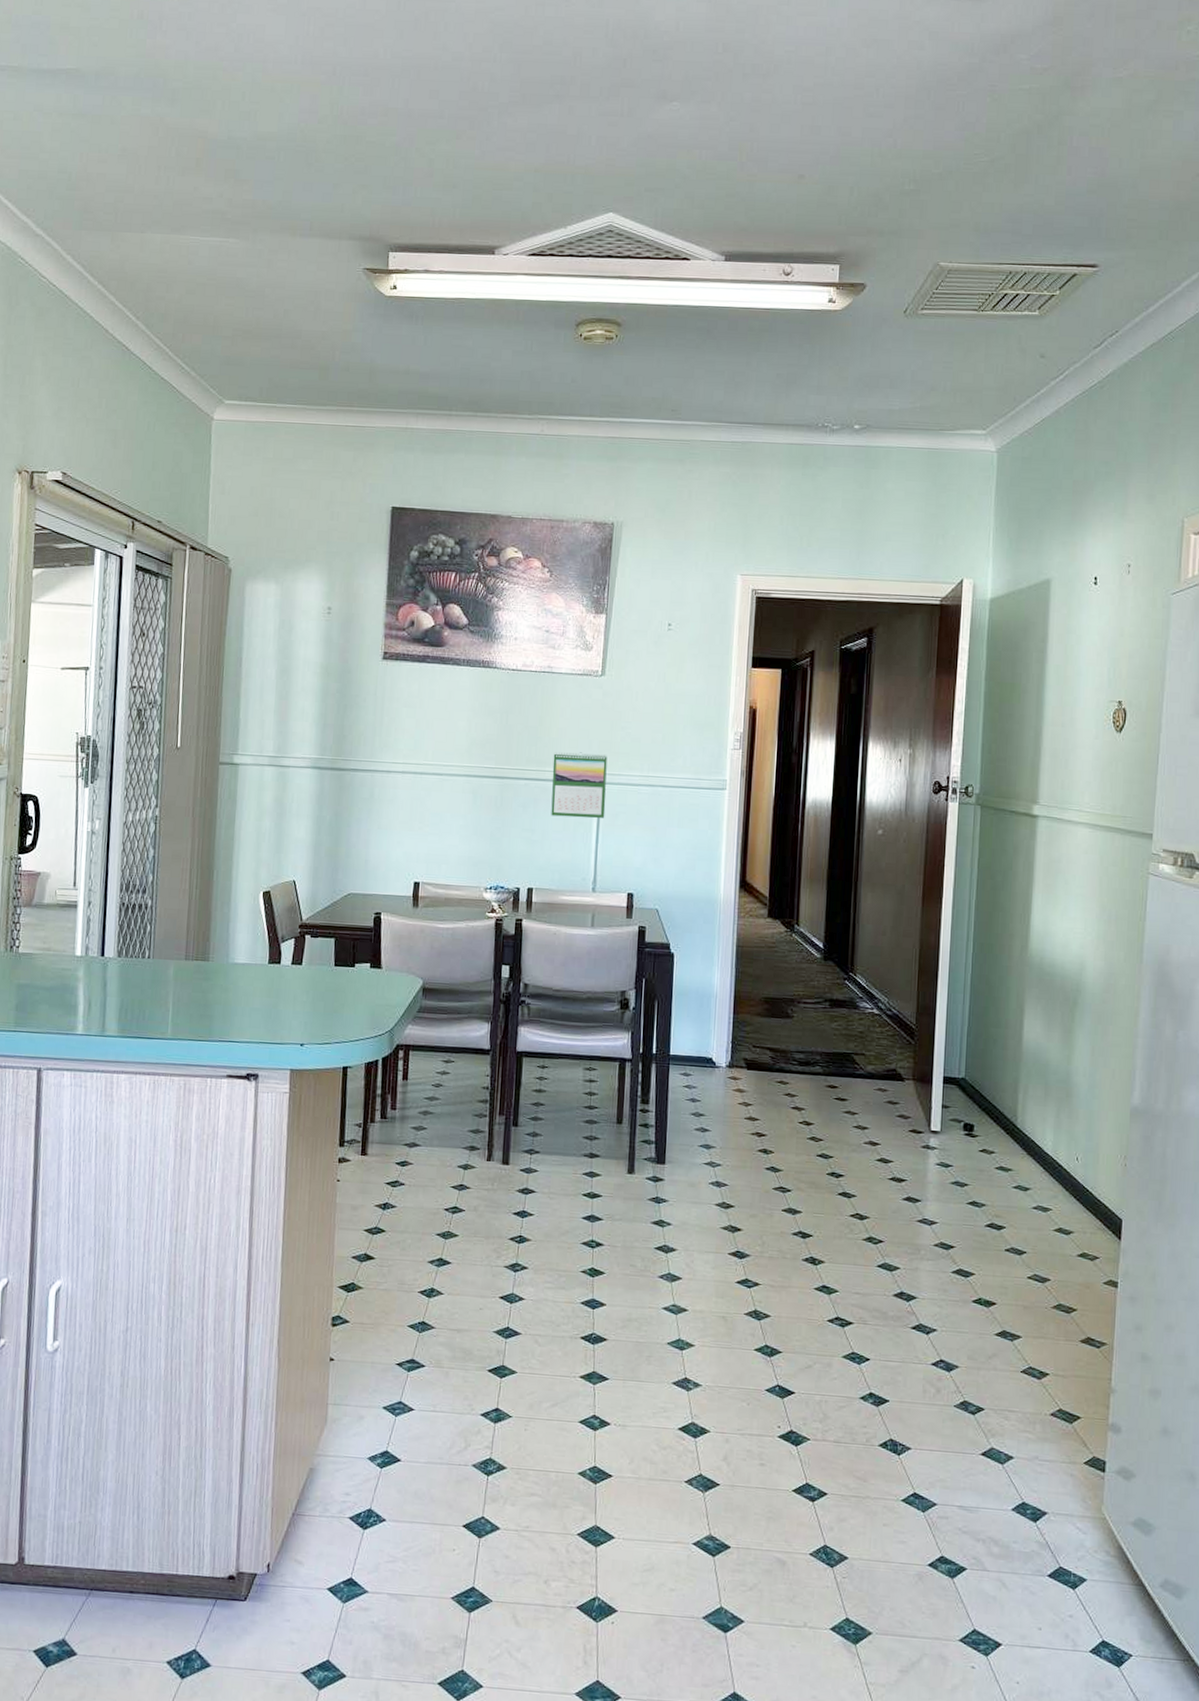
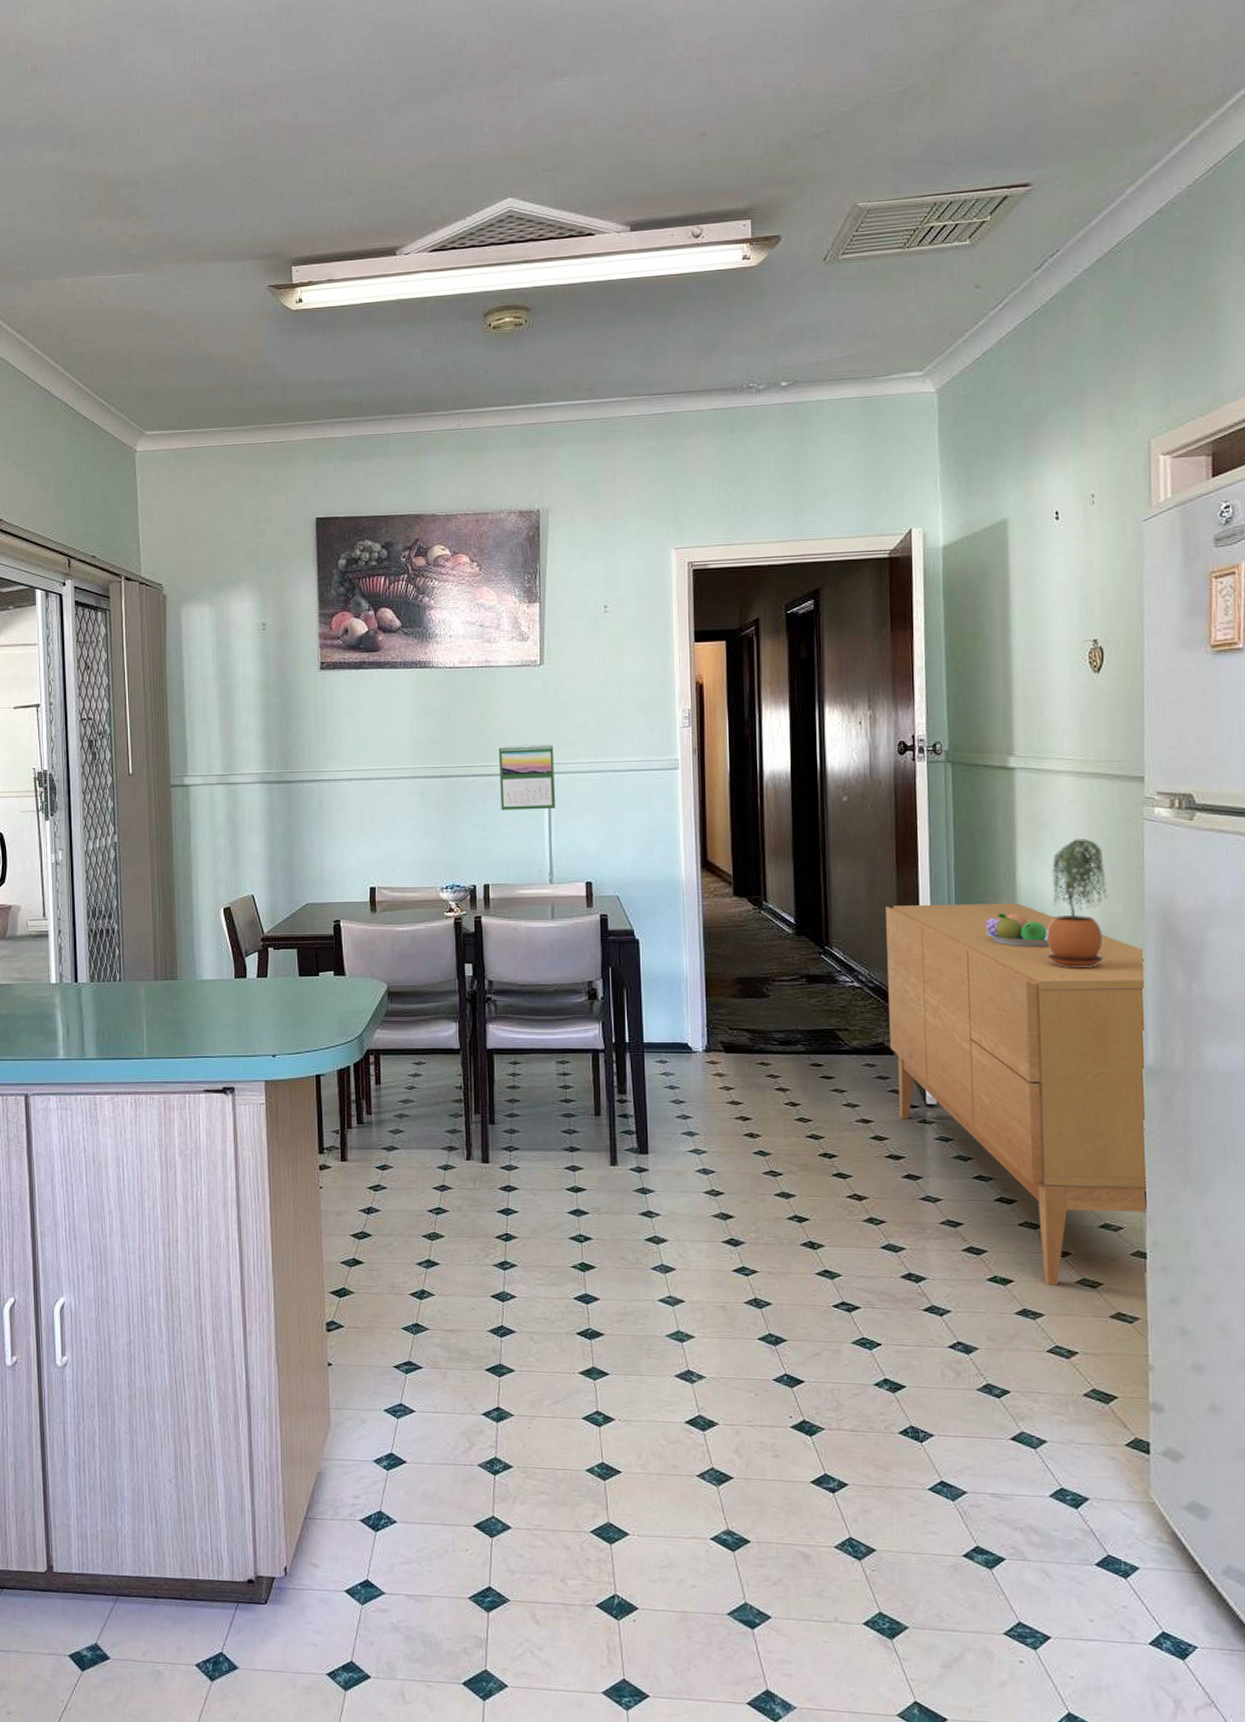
sideboard: none [902,938,1139,1310] -> present [886,903,1149,1286]
fruit bowl: none [998,952,1055,988] -> present [985,912,1049,948]
potted plant: none [1051,887,1111,1011] -> present [1046,839,1107,969]

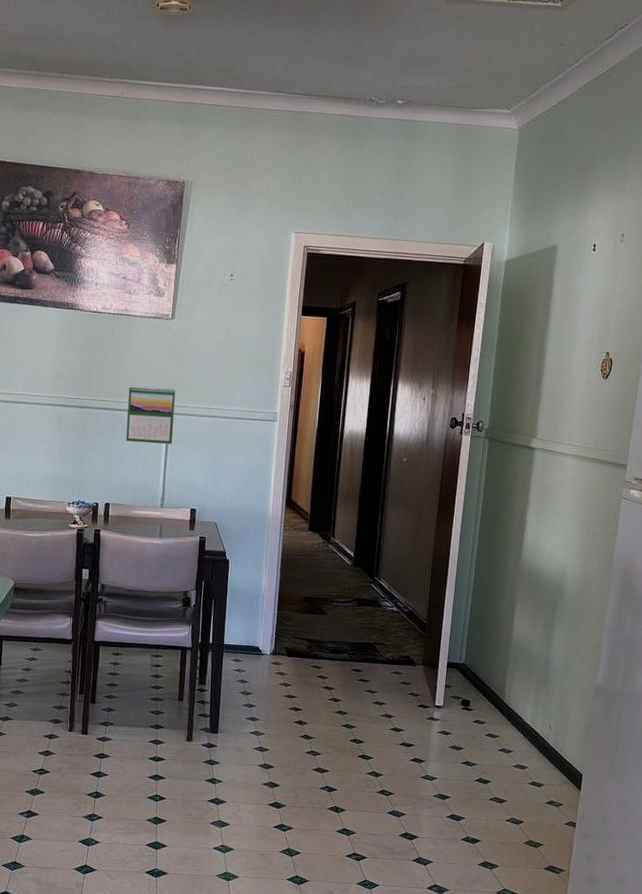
sideboard: present [886,903,1149,1286] -> none [414,549,607,845]
fruit bowl: present [985,912,1049,948] -> none [496,561,542,591]
potted plant: present [1046,839,1107,969] -> none [537,508,589,609]

